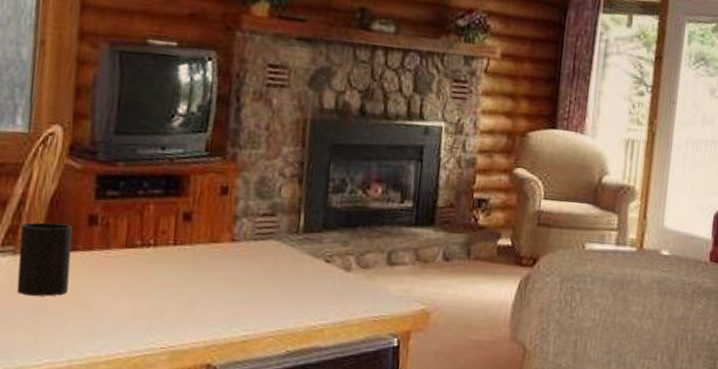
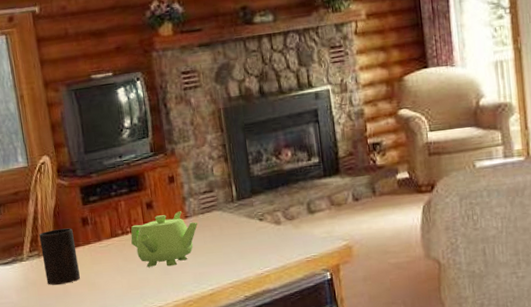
teapot: none [151,231,247,298] -> present [131,211,198,267]

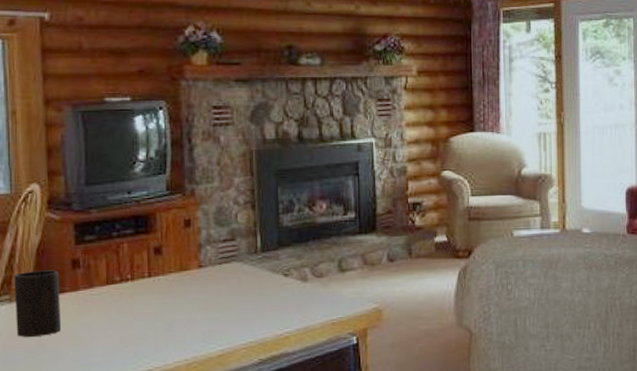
teapot: present [131,211,198,267] -> none [131,259,214,322]

